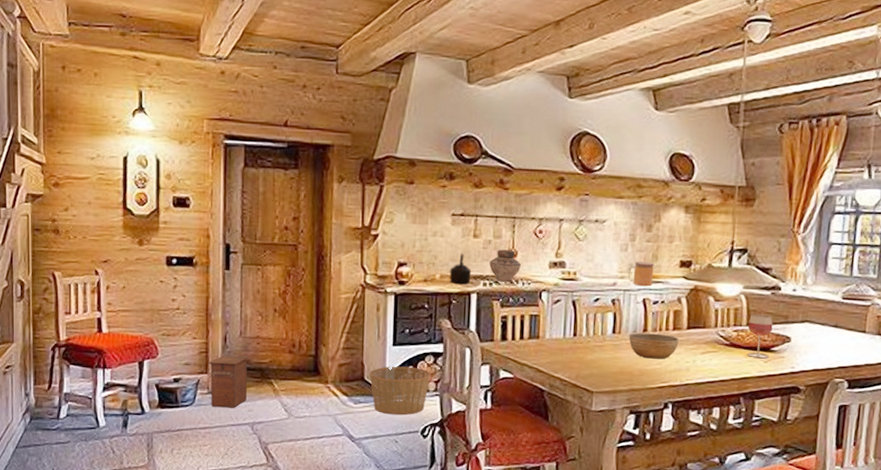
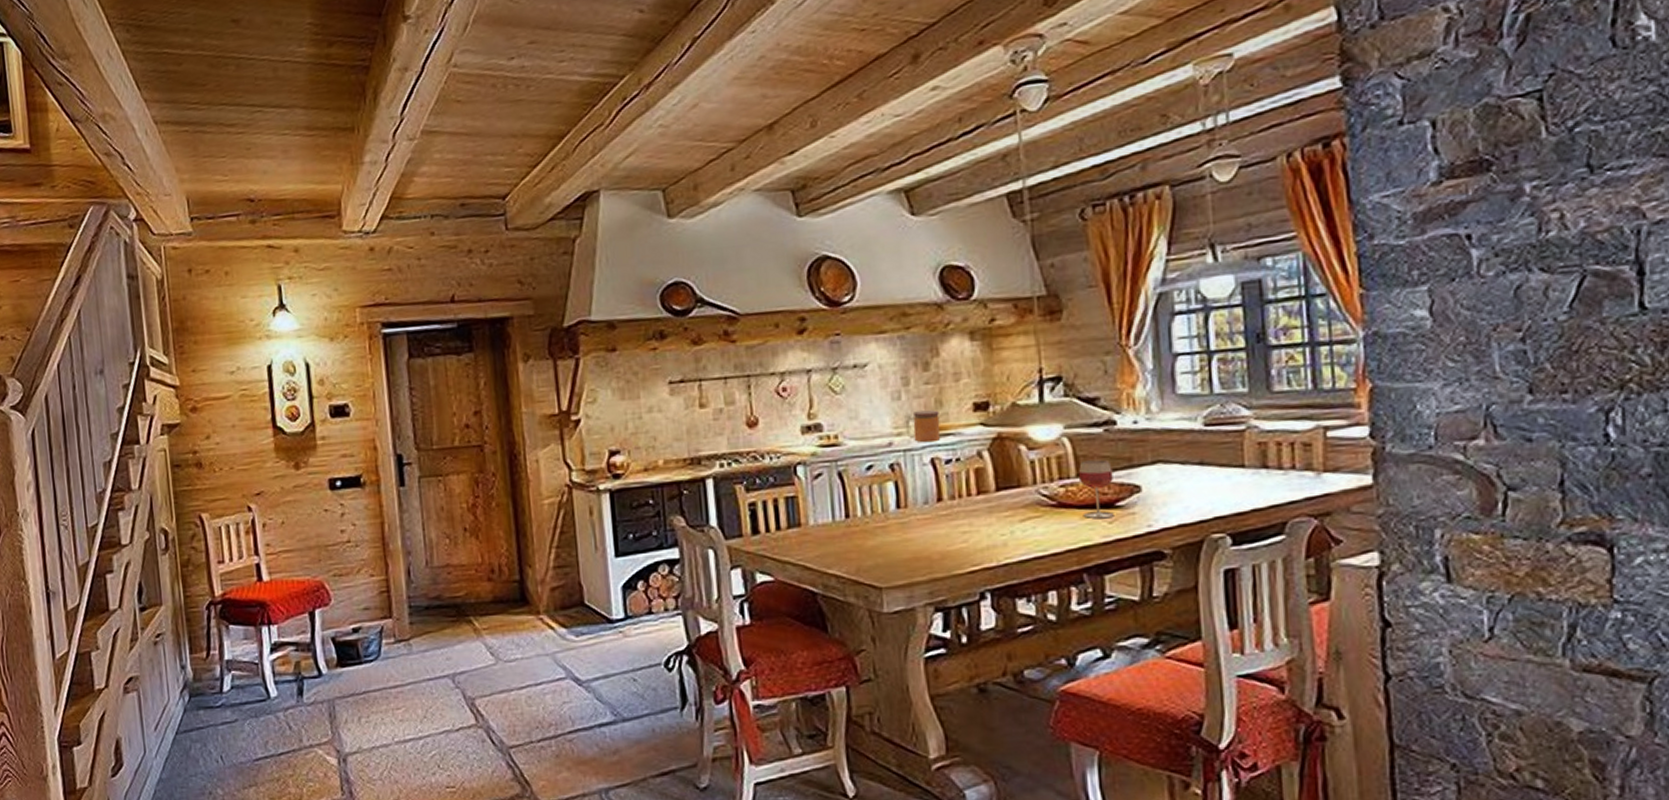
wooden box: present [209,355,248,408] -> none [393,590,443,659]
basket: present [369,366,431,416] -> none [590,581,668,646]
kettle: present [449,253,472,284] -> none [674,430,703,469]
ceramic pot: present [489,249,521,282] -> none [724,417,765,460]
bowl: present [629,333,679,359] -> none [919,501,987,536]

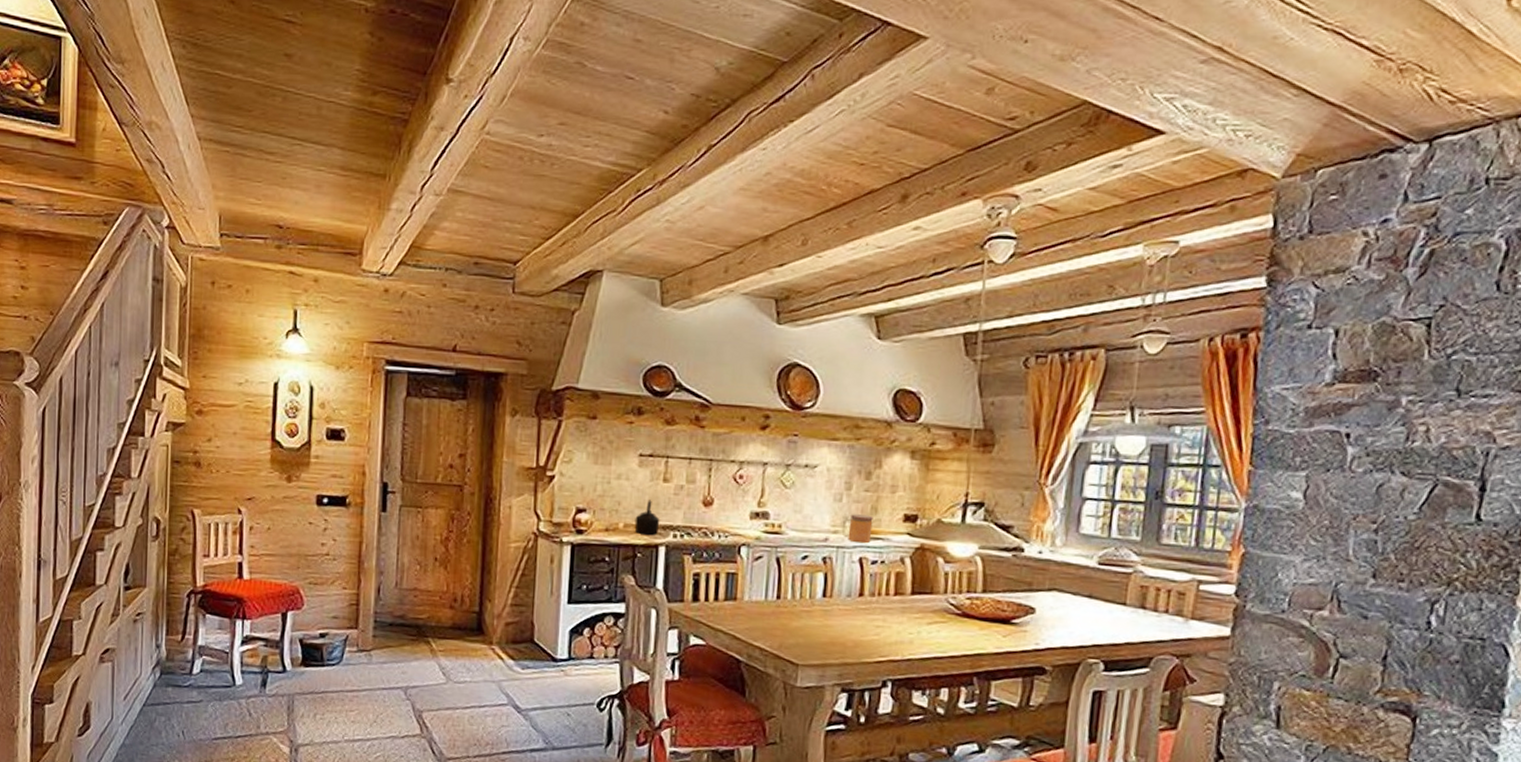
kettle: none [674,430,703,469] -> present [634,500,660,535]
wineglass: present [1078,459,1114,519] -> none [981,579,1014,633]

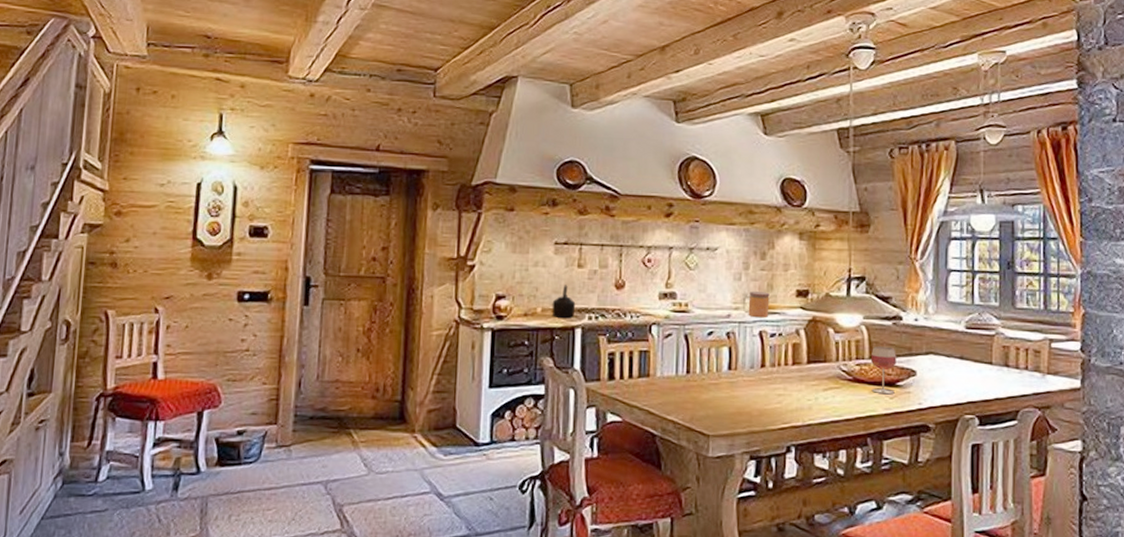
wineglass: none [981,579,1014,633] -> present [870,346,896,395]

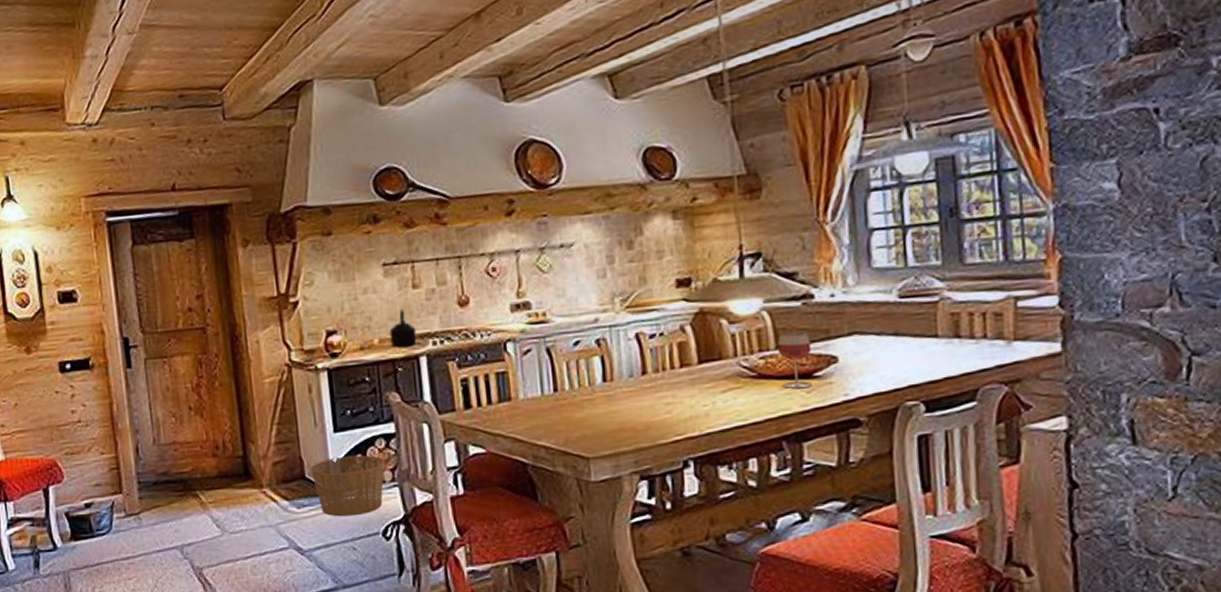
basket: none [462,411,531,468] -> present [310,455,385,517]
jar: present [748,290,770,318] -> none [618,286,645,319]

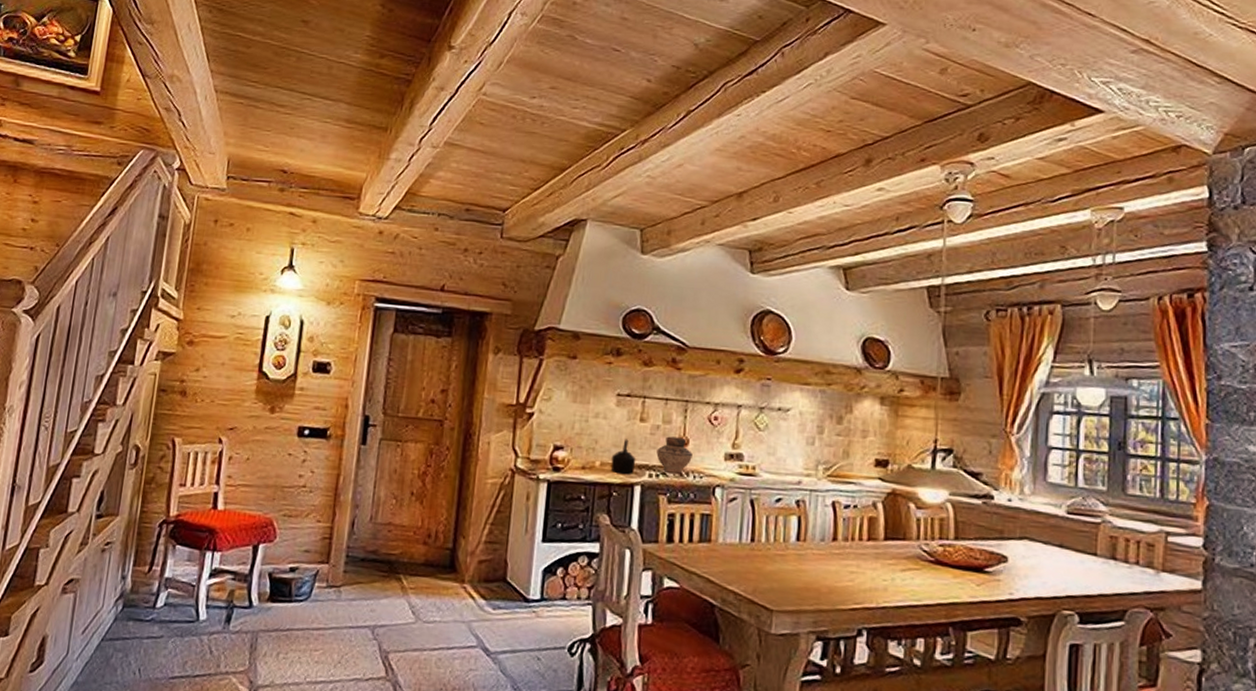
basket: present [310,455,385,517] -> none [512,566,584,627]
ceramic pot: none [436,297,476,338] -> present [656,436,693,475]
wineglass: present [777,332,812,389] -> none [955,526,986,581]

